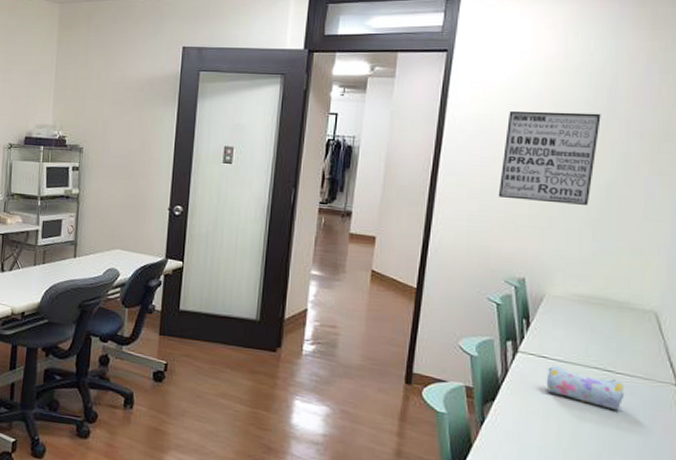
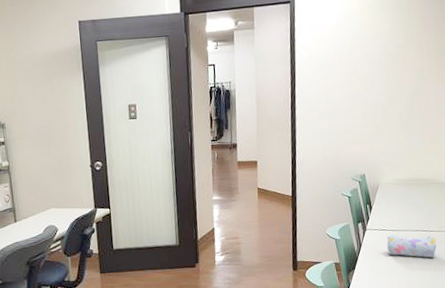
wall art: present [498,110,601,205] -> none [339,40,402,115]

